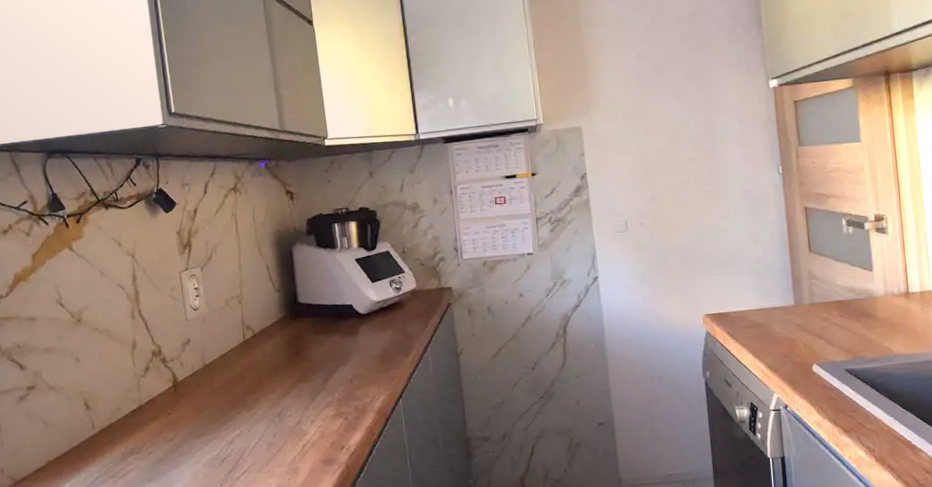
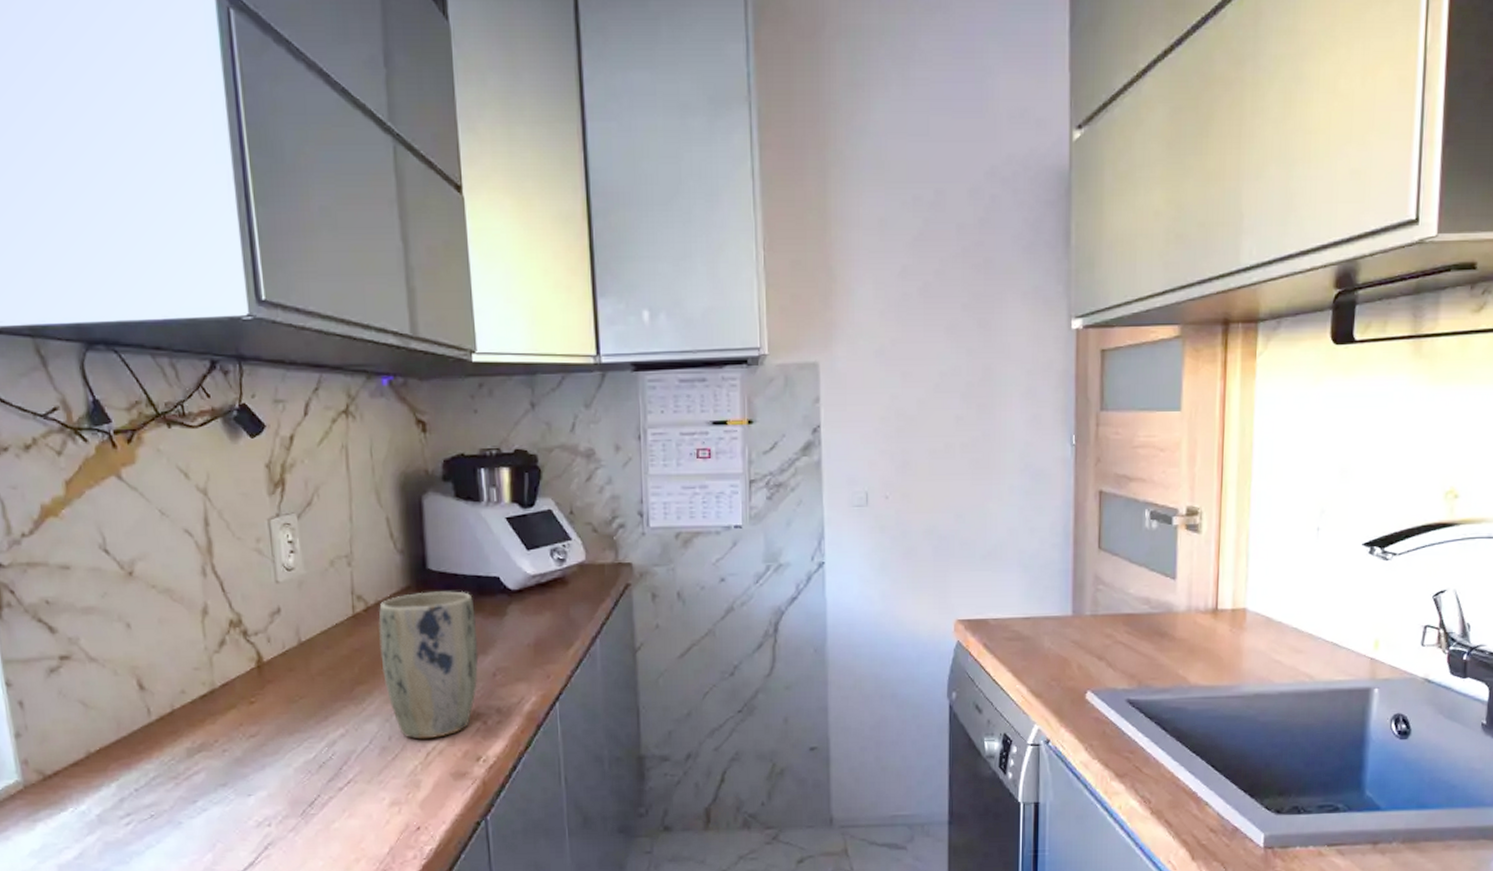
plant pot: none [263,317,340,435] -> present [378,591,479,740]

